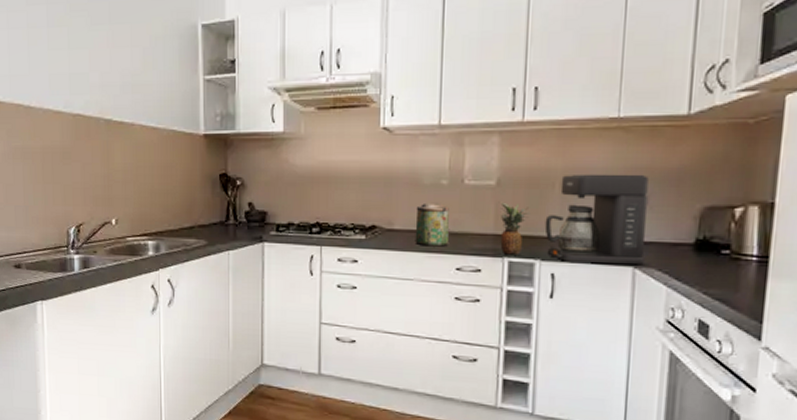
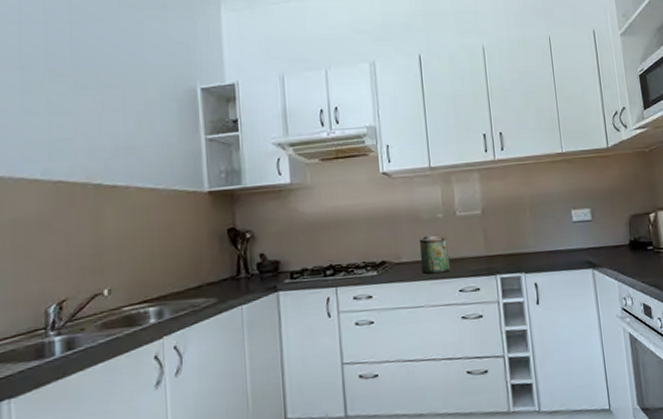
fruit: present [498,202,530,255] -> none [485,227,511,273]
coffee maker: present [544,174,649,266] -> none [523,194,599,273]

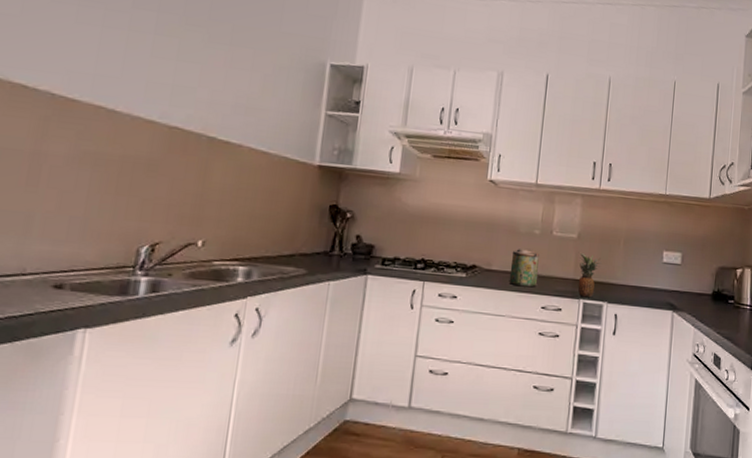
fruit: none [485,227,511,273] -> present [577,252,601,298]

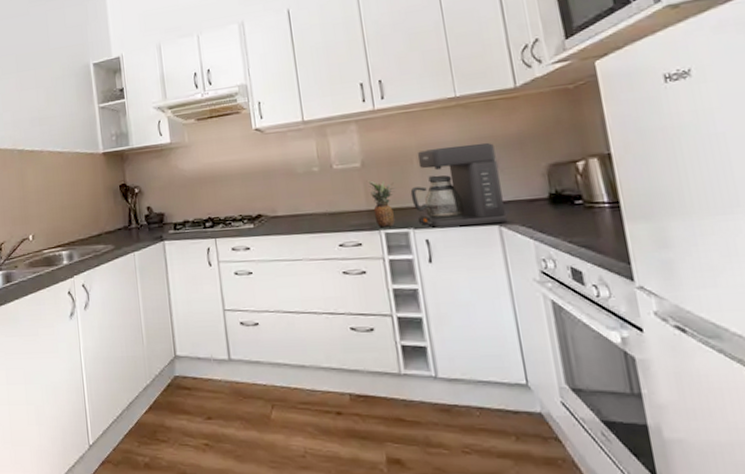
canister: present [509,248,539,288] -> none [294,187,329,228]
coffee maker: none [611,235,684,310] -> present [410,142,508,229]

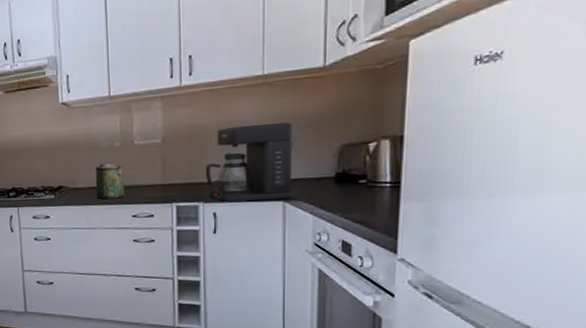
canister: none [294,187,329,228] -> present [95,162,125,200]
fruit: present [366,180,396,228] -> none [164,156,192,201]

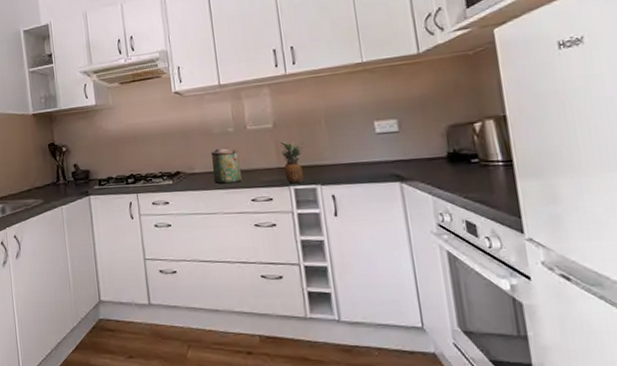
fruit: none [164,156,192,201] -> present [277,140,305,184]
coffee maker: present [205,121,293,203] -> none [318,105,409,185]

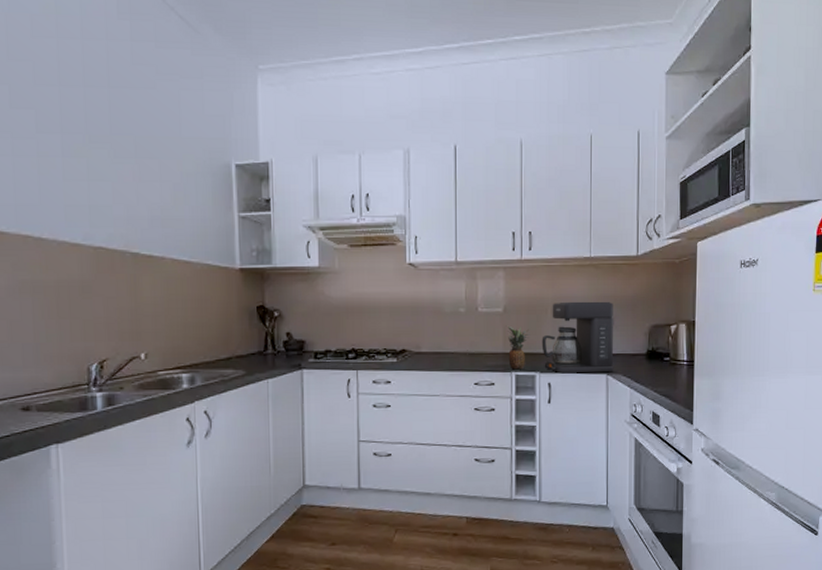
canister: present [210,147,242,184] -> none [439,327,468,366]
coffee maker: none [318,105,409,185] -> present [541,301,614,374]

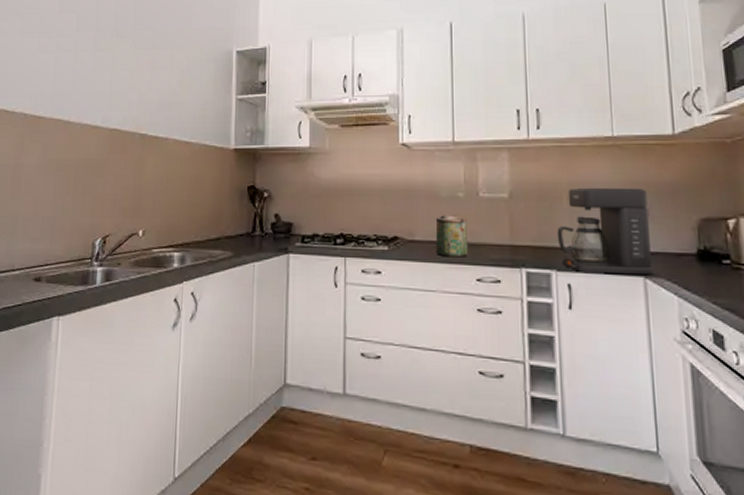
canister: none [439,327,468,366] -> present [435,214,469,258]
fruit: present [506,325,530,370] -> none [512,213,542,266]

